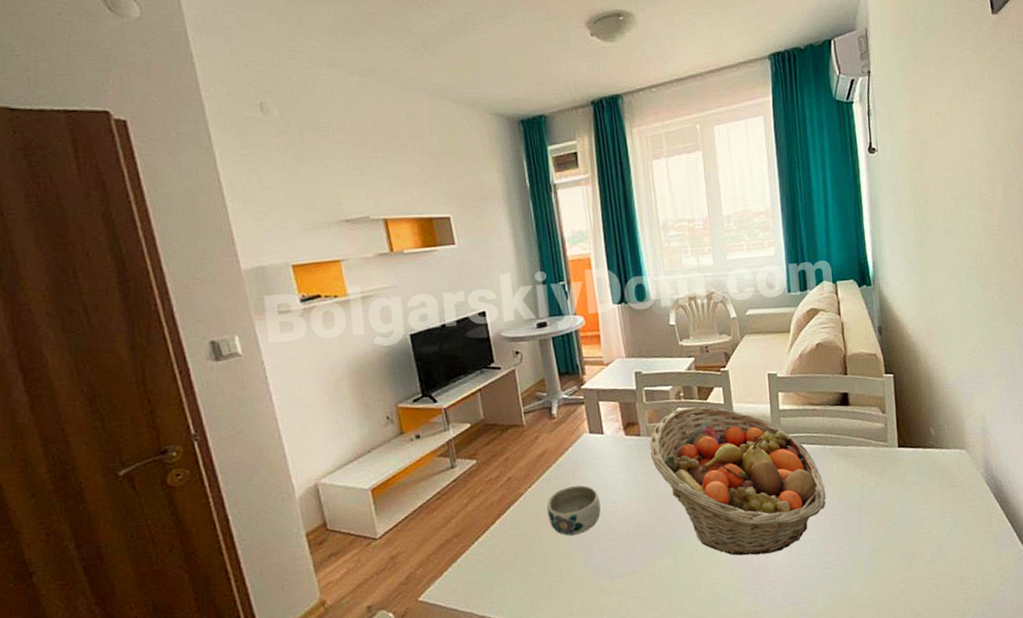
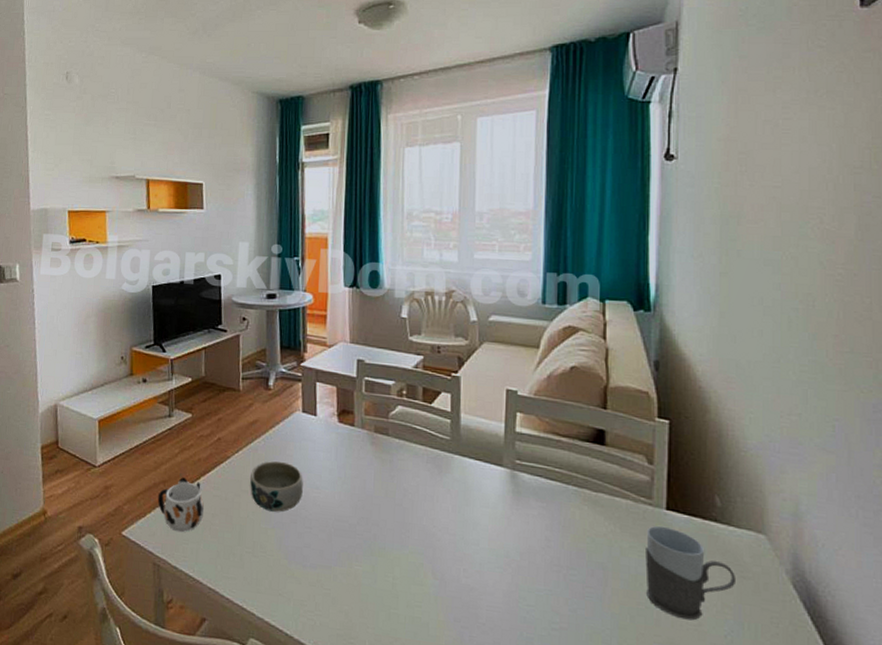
mug: none [452,525,505,582] -> present [157,477,205,533]
fruit basket: present [649,406,826,556] -> none [362,407,563,592]
mug: none [886,461,950,531] -> present [645,525,735,621]

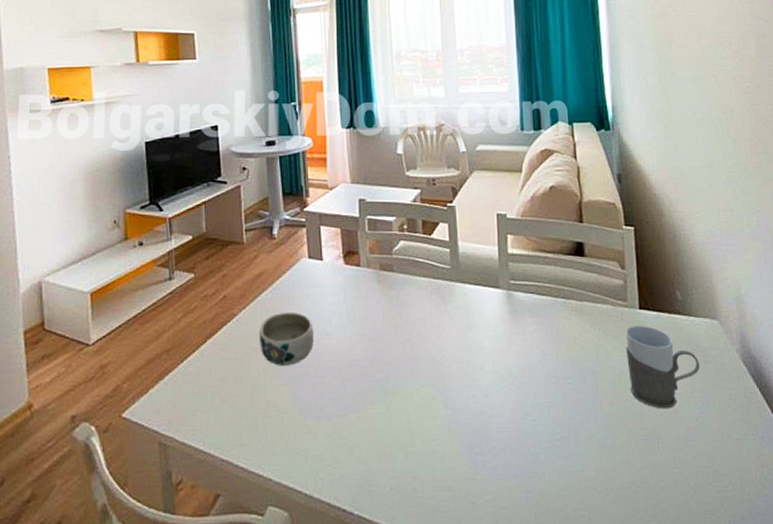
mug: present [157,477,205,533] -> none [160,343,213,404]

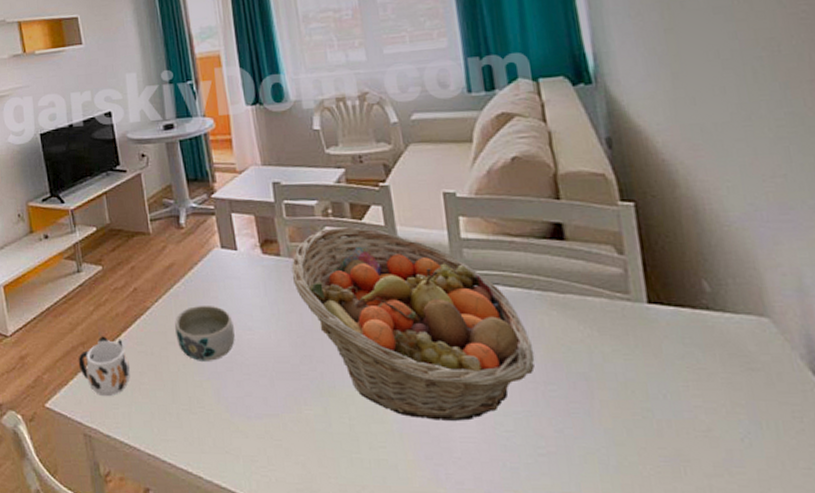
mug: none [160,343,213,404] -> present [78,336,131,397]
fruit basket: none [368,241,557,414] -> present [291,227,535,421]
mug: present [625,325,700,409] -> none [628,322,743,426]

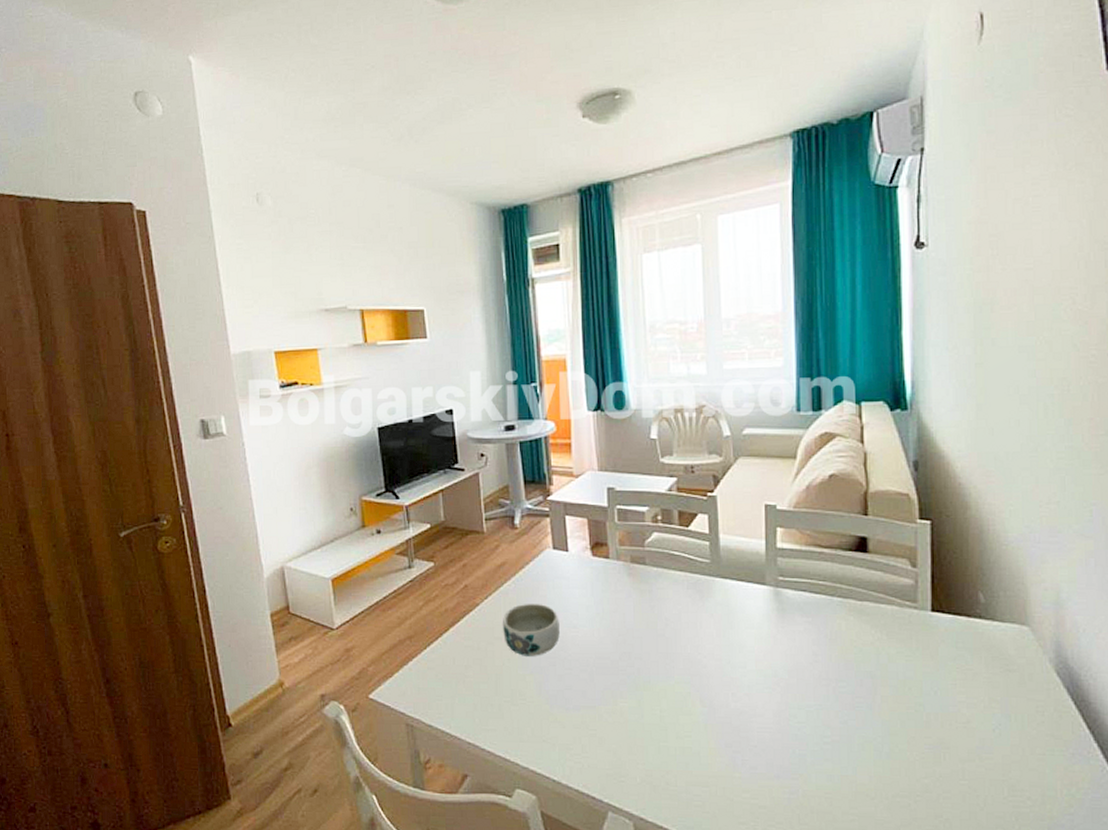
mug: present [78,336,131,397] -> none [404,631,457,689]
fruit basket: present [291,227,535,421] -> none [618,533,830,713]

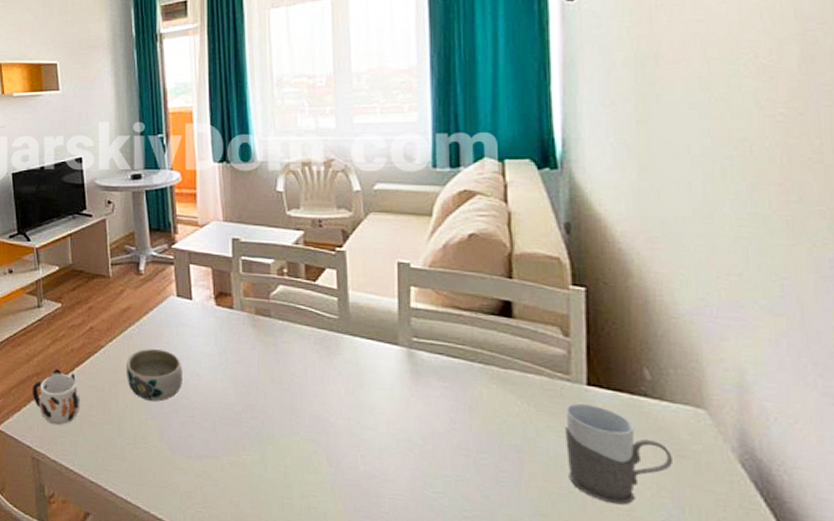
mug: none [404,631,457,689] -> present [32,369,81,426]
mug: none [912,628,1001,719] -> present [565,403,672,505]

